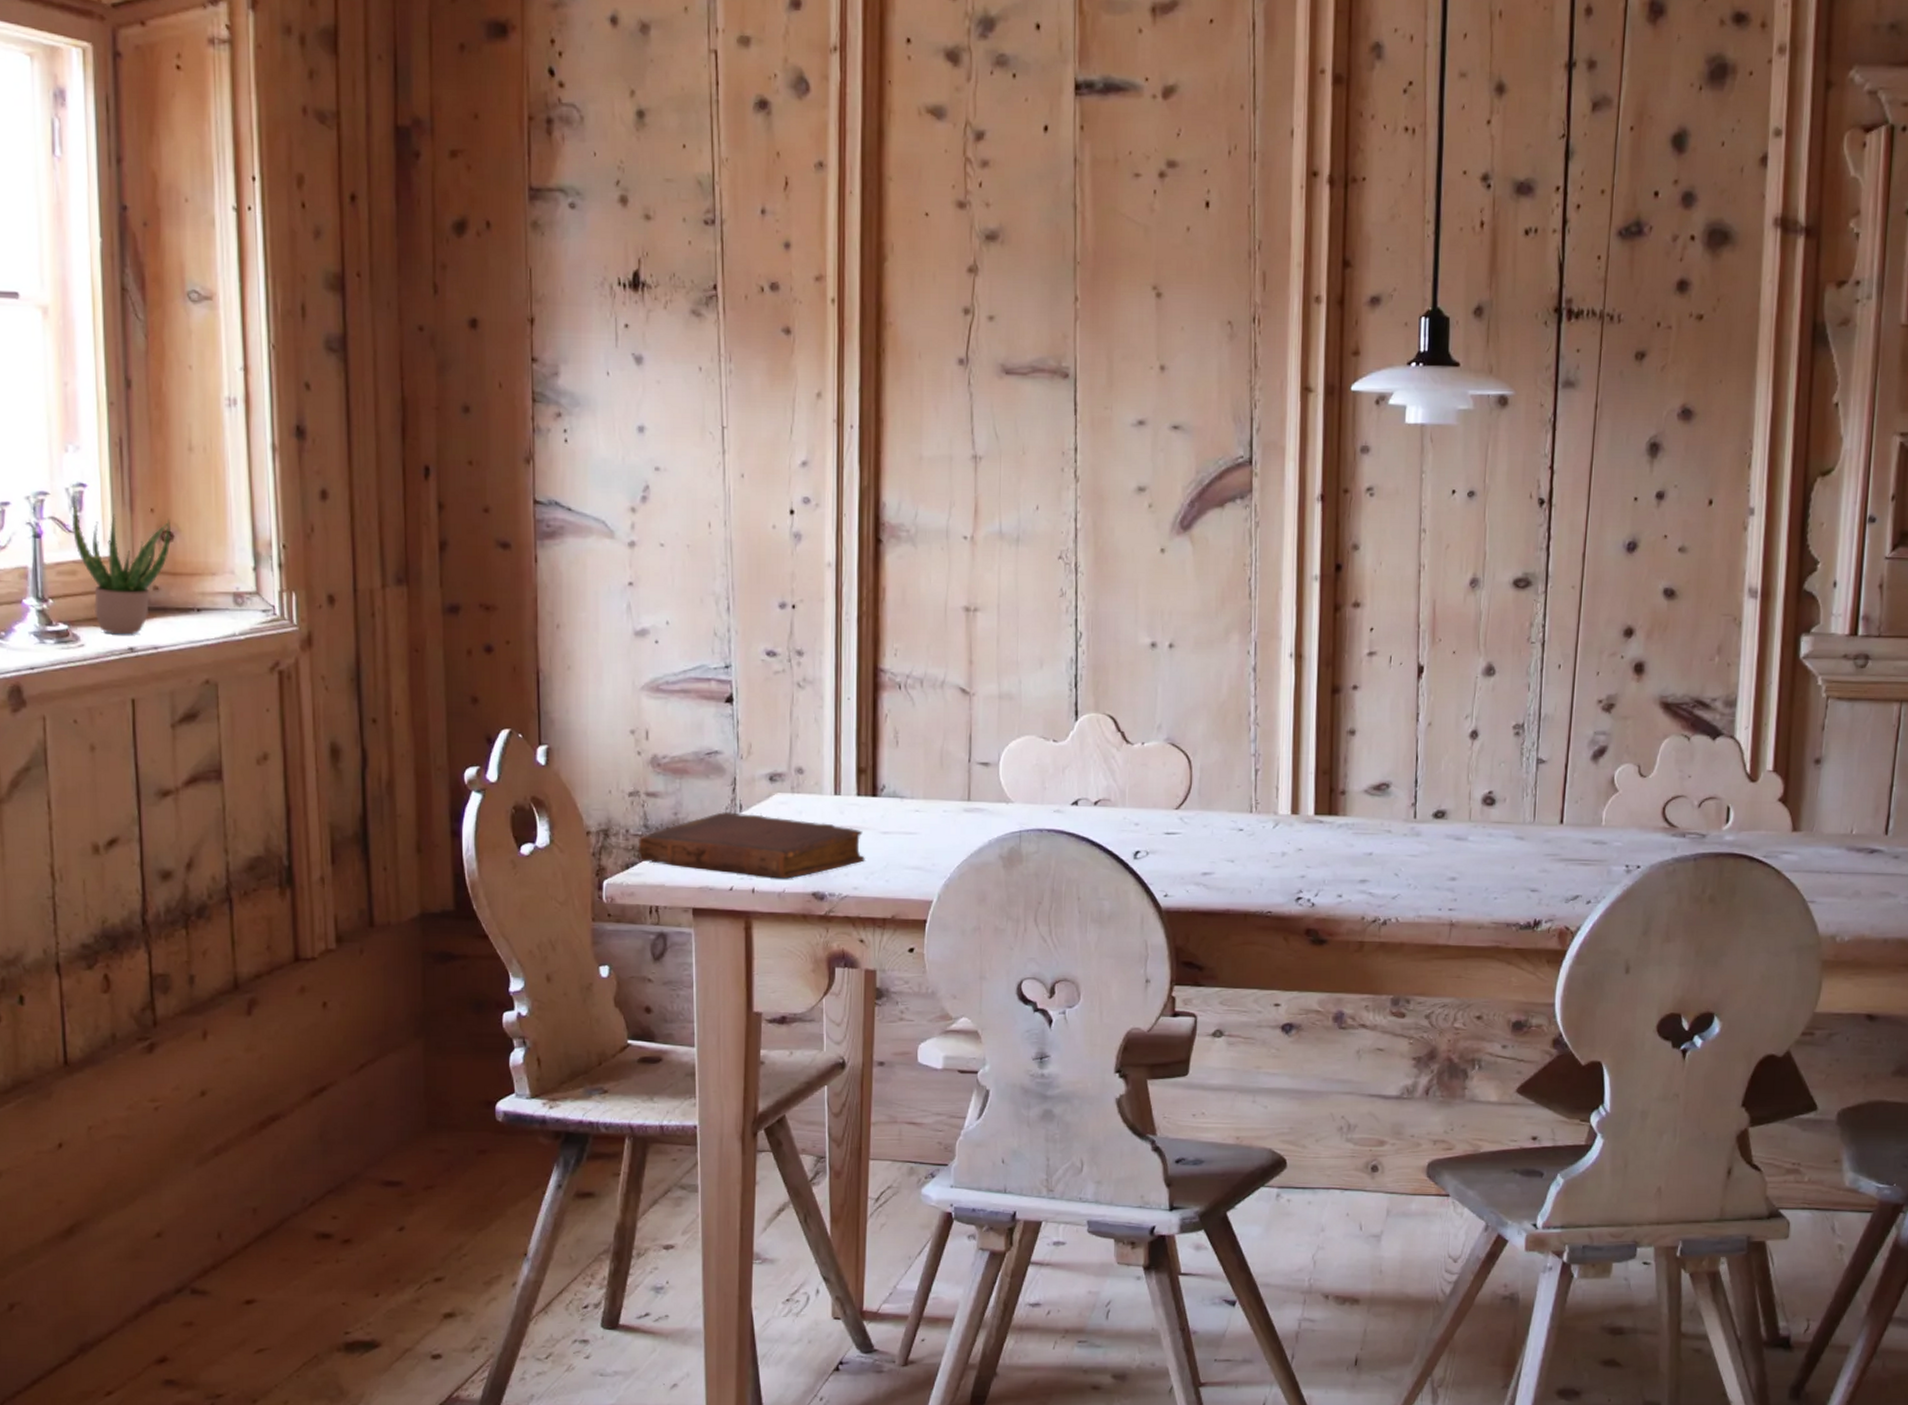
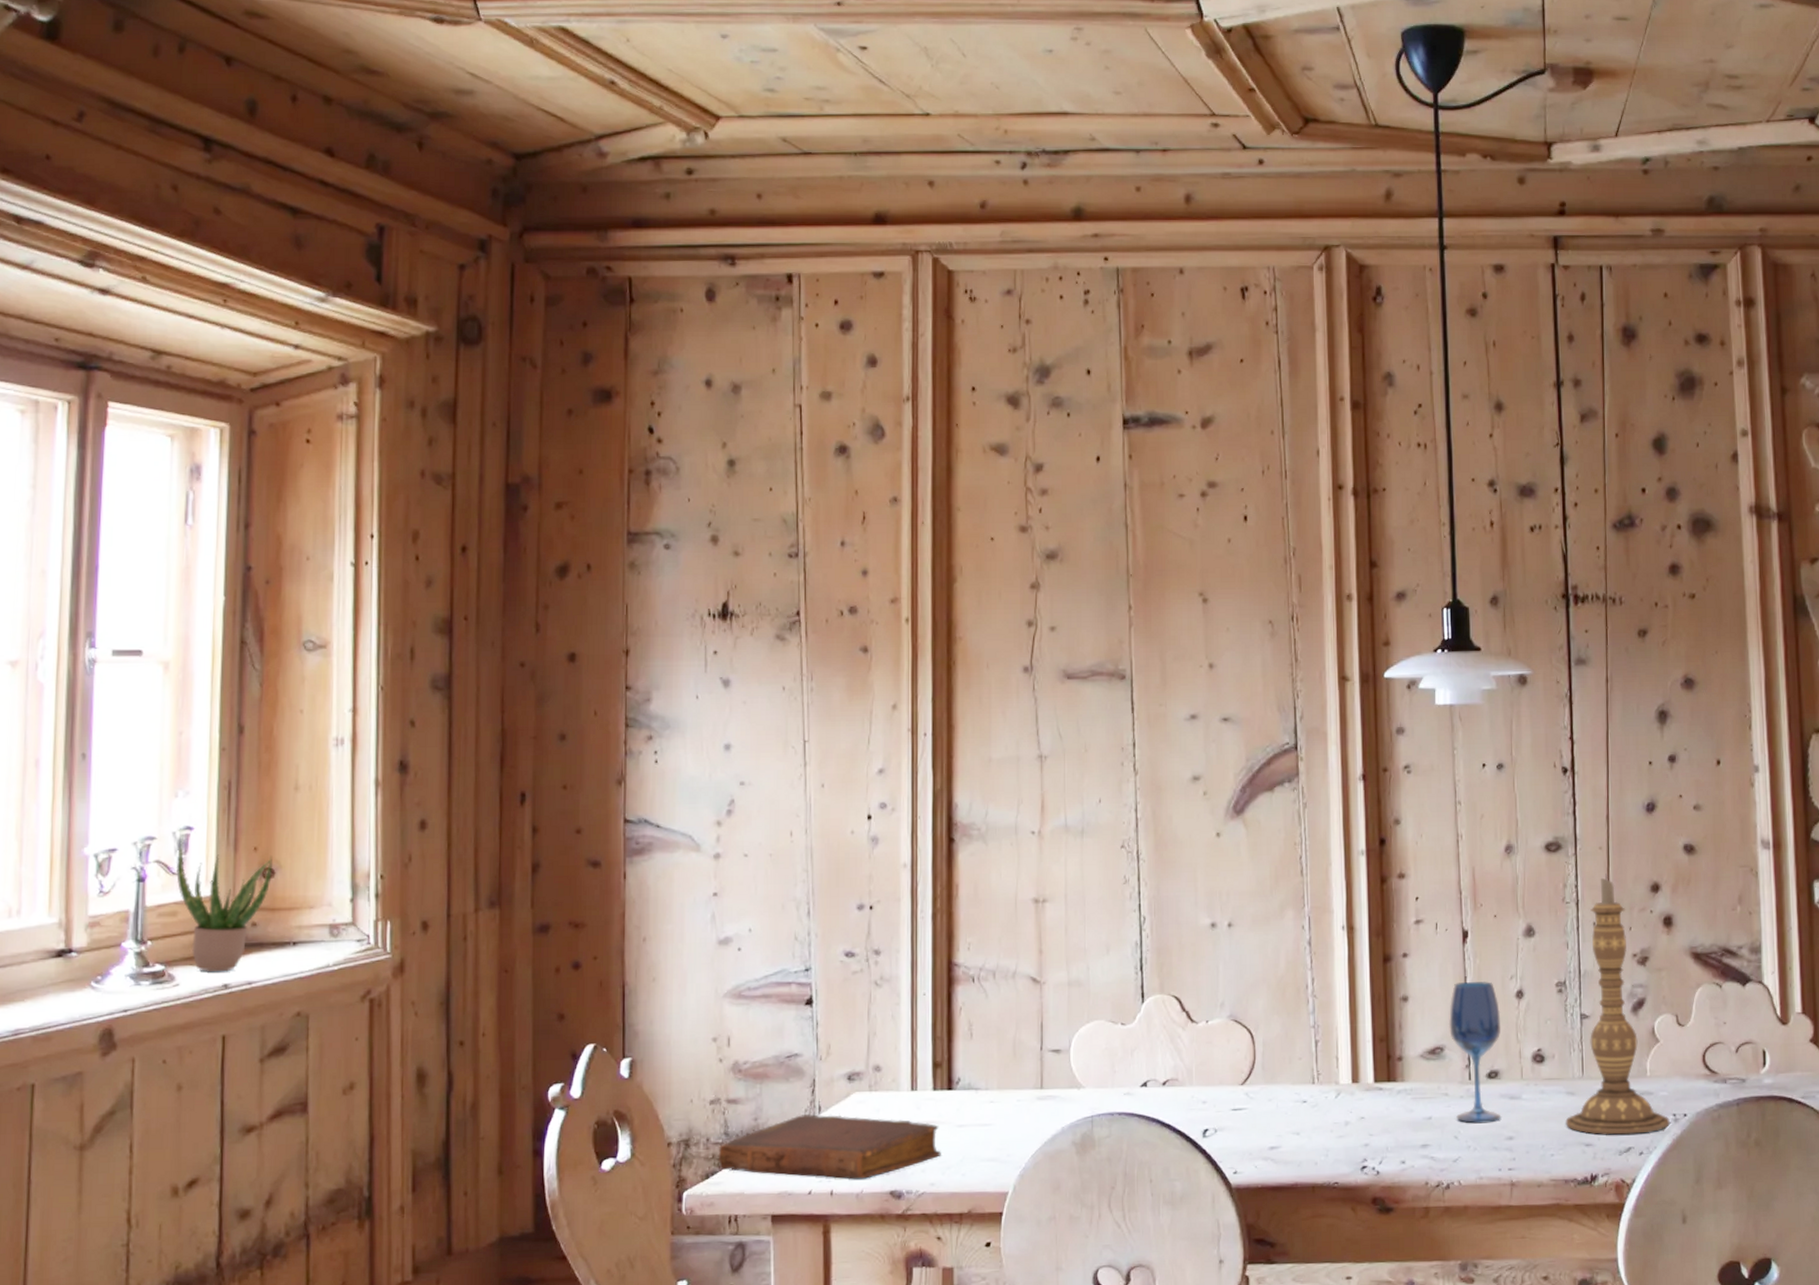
wineglass: none [1396,719,1453,861] -> present [1448,982,1501,1123]
candlestick: none [1512,614,1622,883] -> present [1565,874,1670,1135]

